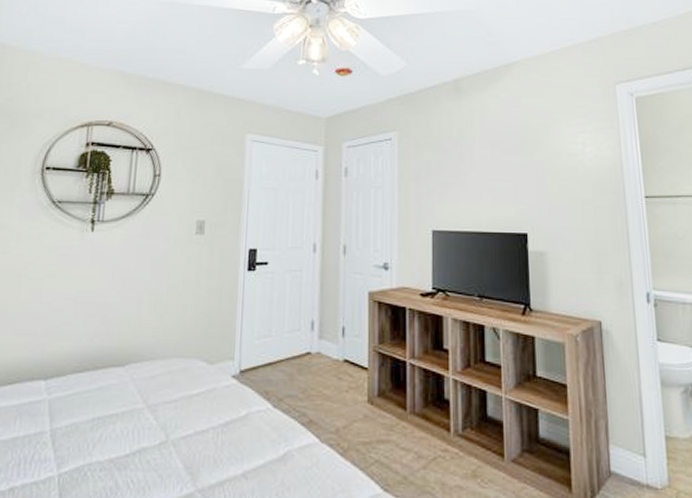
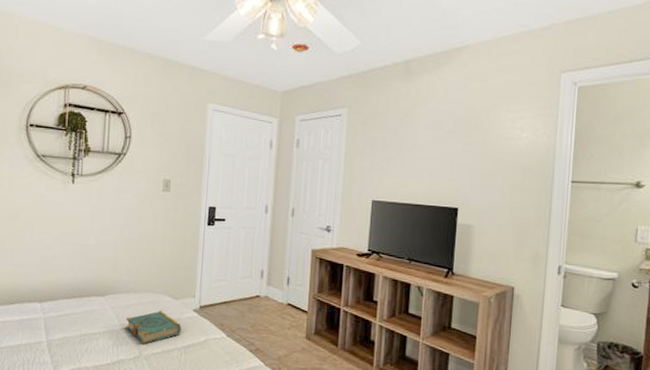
book: none [150,380,218,424] -> present [126,311,181,344]

